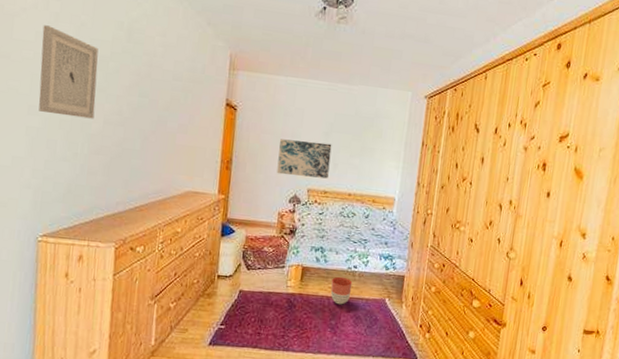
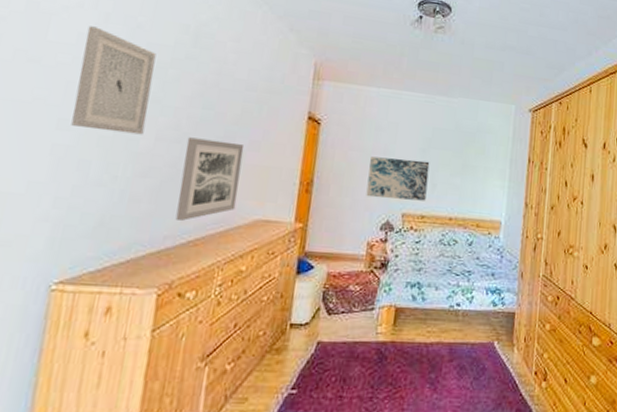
wall art: none [124,121,175,191] -> present [175,137,245,221]
planter: present [330,276,353,305] -> none [429,317,456,353]

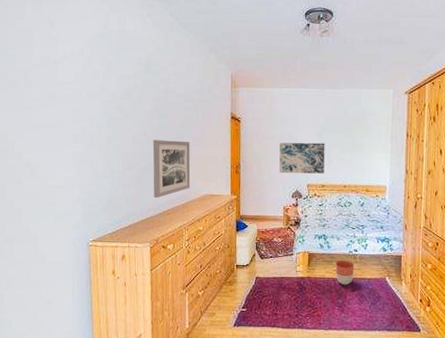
wall art: present [71,26,156,135] -> none [80,68,125,141]
planter: none [429,317,456,353] -> present [335,260,355,285]

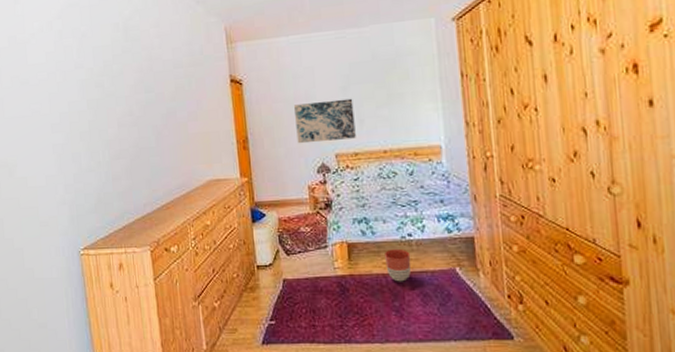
wall art: present [152,140,191,198] -> none [140,117,190,190]

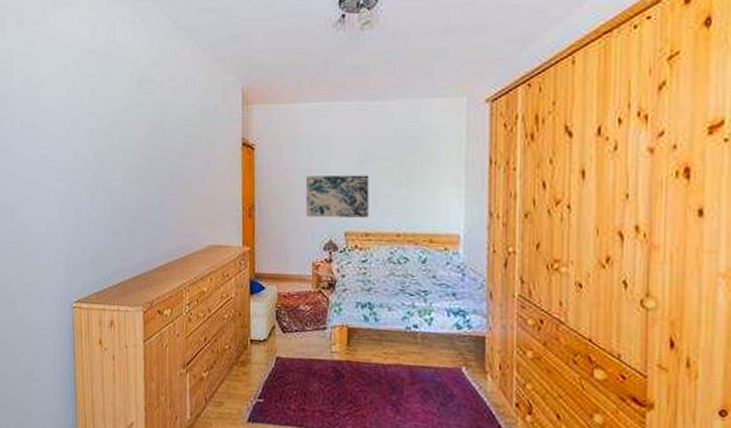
planter: present [385,248,412,282] -> none [386,338,414,375]

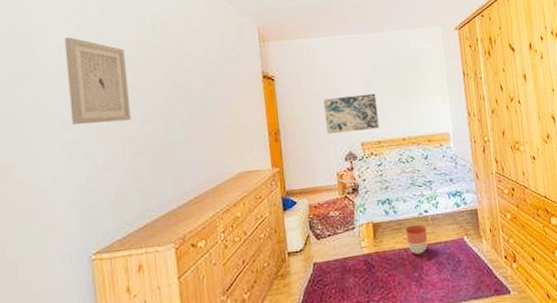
wall art: none [63,90,114,178] -> present [64,37,131,124]
planter: none [386,338,414,375] -> present [405,224,428,255]

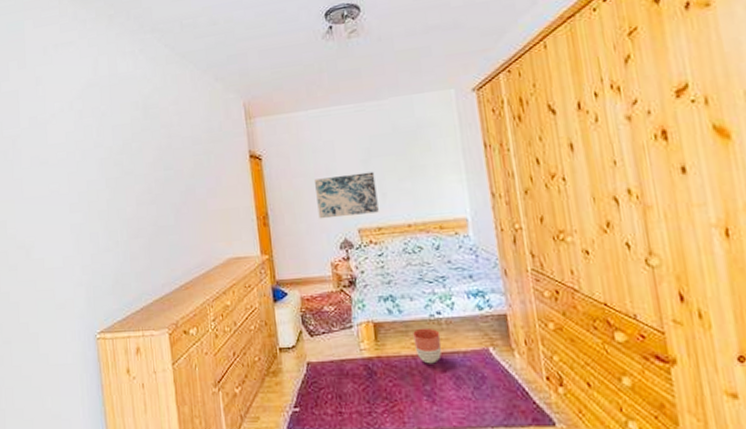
wall art: present [64,37,131,124] -> none [71,124,127,207]

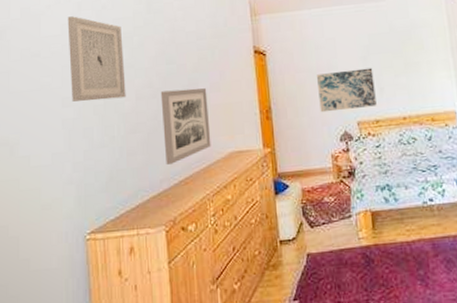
wall art: none [71,124,127,207] -> present [67,16,126,102]
wall art: none [159,194,210,269] -> present [160,88,211,165]
planter: present [413,327,442,364] -> none [408,214,434,249]

